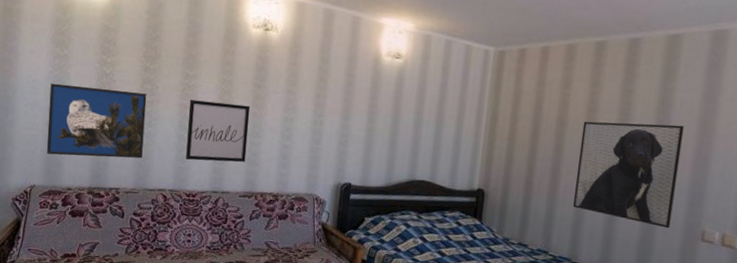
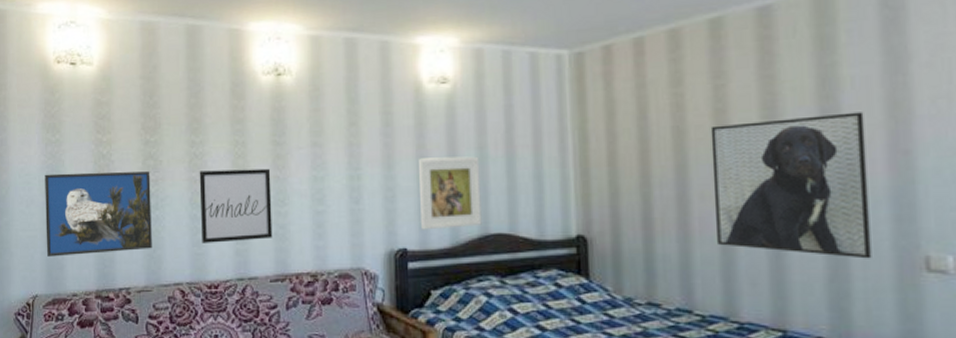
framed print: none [364,115,416,173] -> present [419,156,482,230]

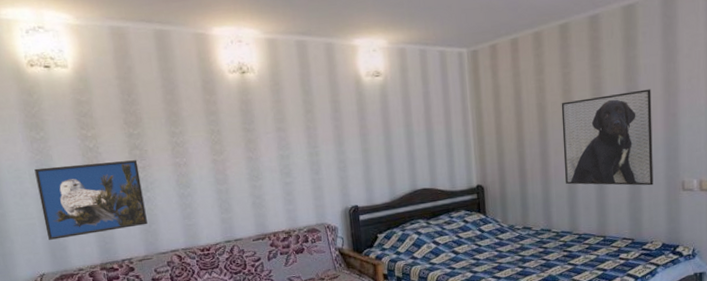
wall art: present [199,168,273,243] -> none [182,151,252,216]
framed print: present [419,156,482,230] -> none [362,132,412,191]

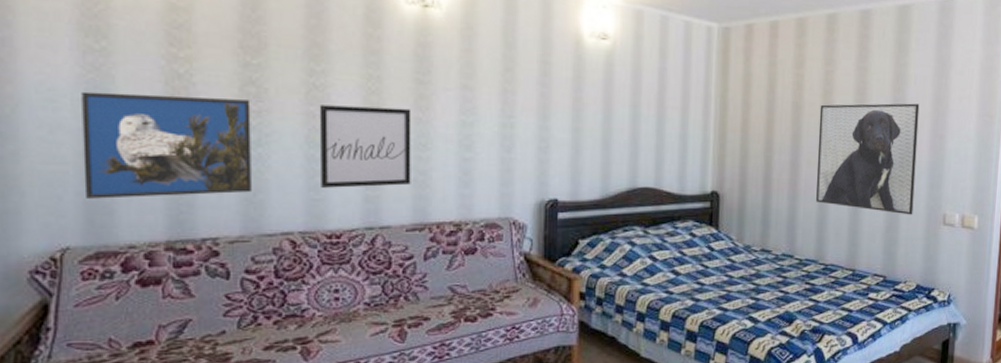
wall art: none [182,151,252,216] -> present [319,105,412,188]

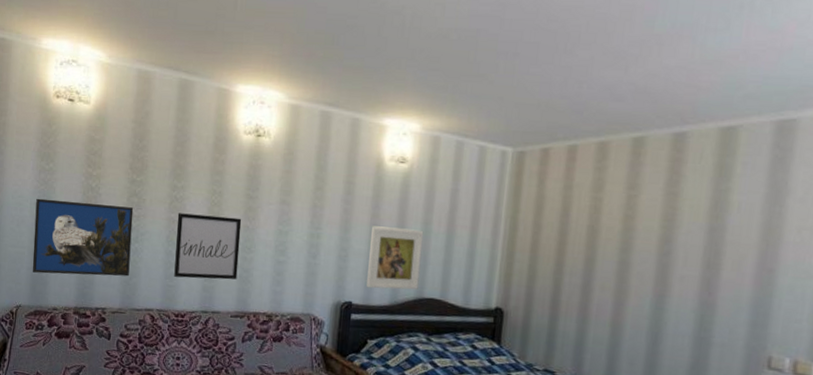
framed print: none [573,111,633,182] -> present [366,226,424,290]
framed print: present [816,103,920,215] -> none [609,229,744,354]

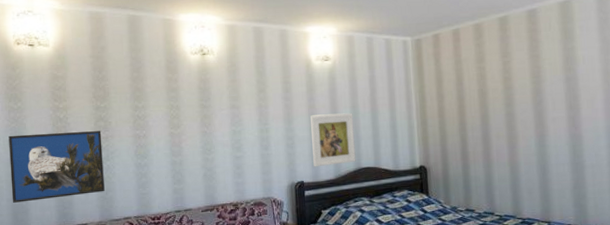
wall art: present [174,213,242,280] -> none [142,126,203,185]

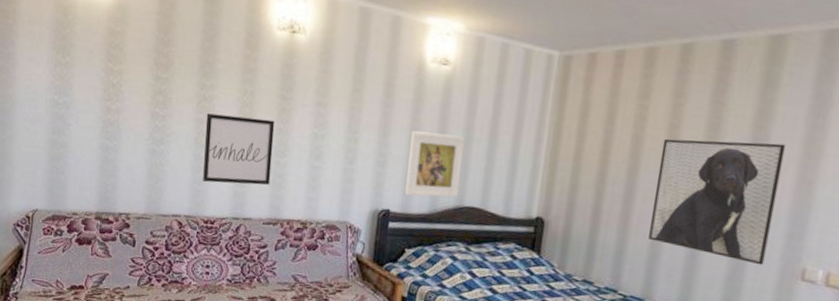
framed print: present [8,131,105,203] -> none [49,94,159,181]
wall art: none [142,126,203,185] -> present [203,113,275,185]
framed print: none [502,79,597,173] -> present [649,138,786,266]

